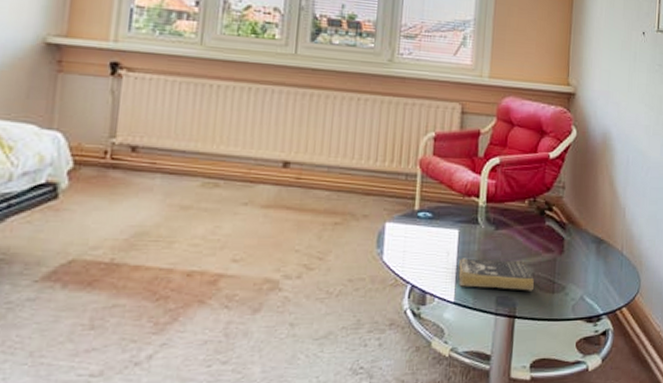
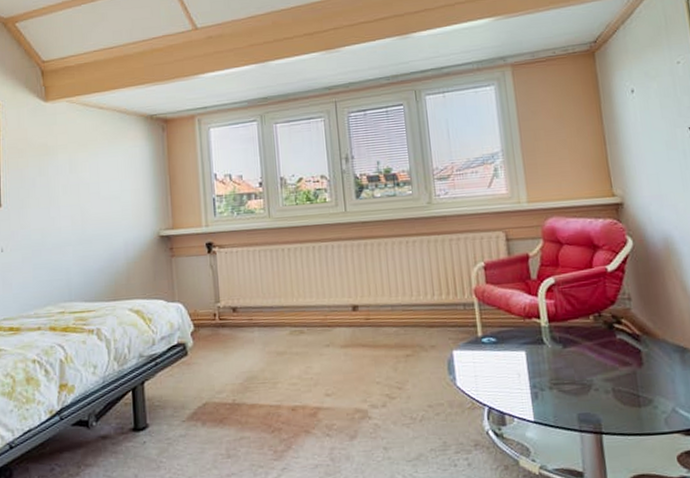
book: present [458,258,534,291] -> none [532,376,617,407]

